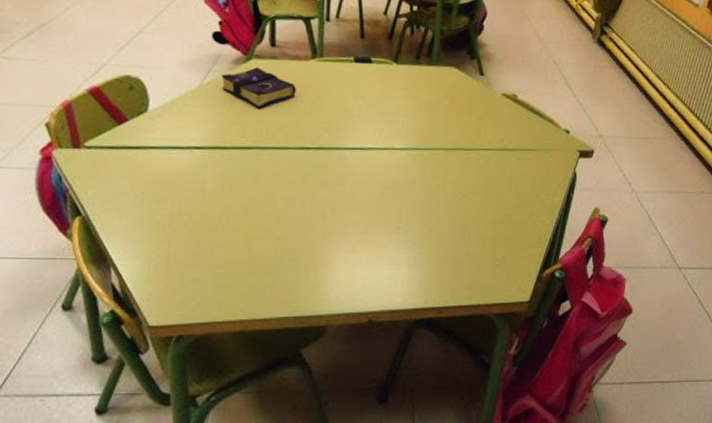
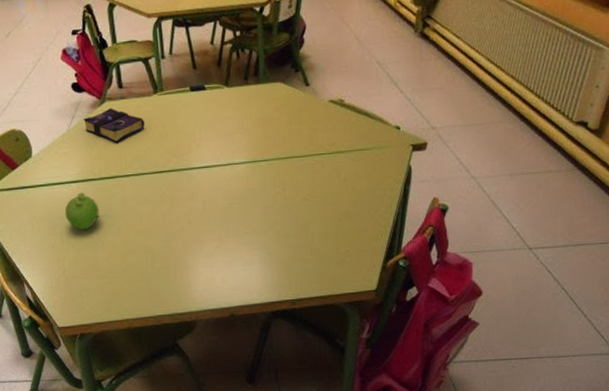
fruit: none [180,161,225,208] -> present [64,192,99,231]

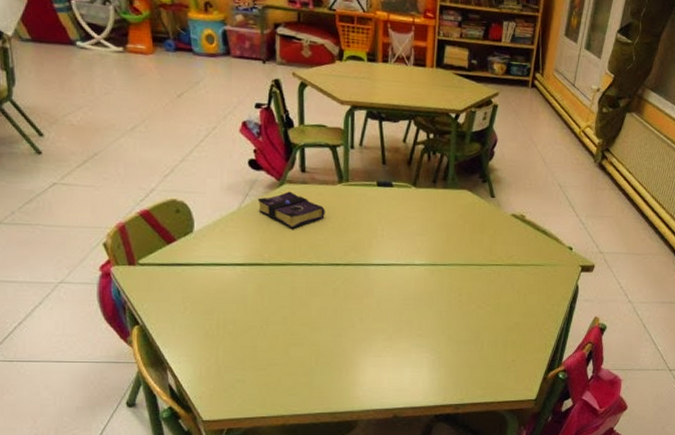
fruit: present [64,192,99,231] -> none [225,277,264,318]

